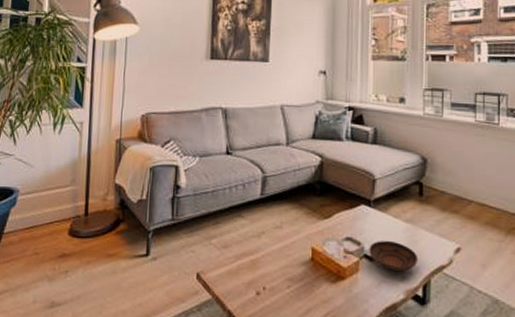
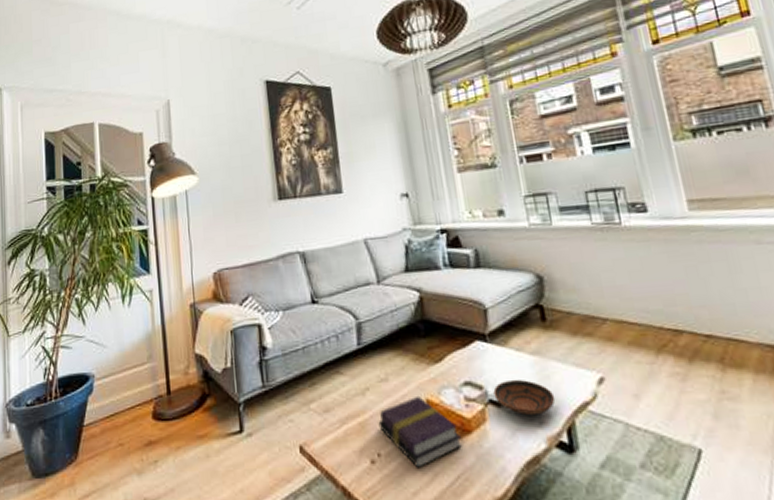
book: none [268,243,336,303] -> present [378,395,463,468]

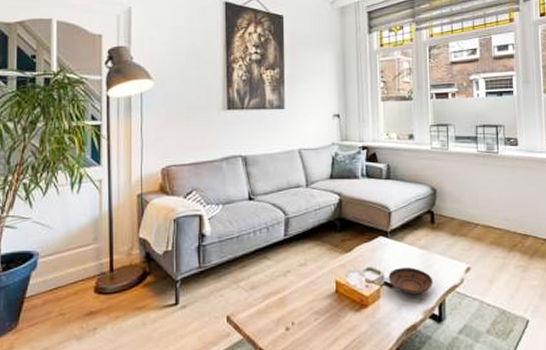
book: present [378,395,463,468] -> none [295,277,360,334]

